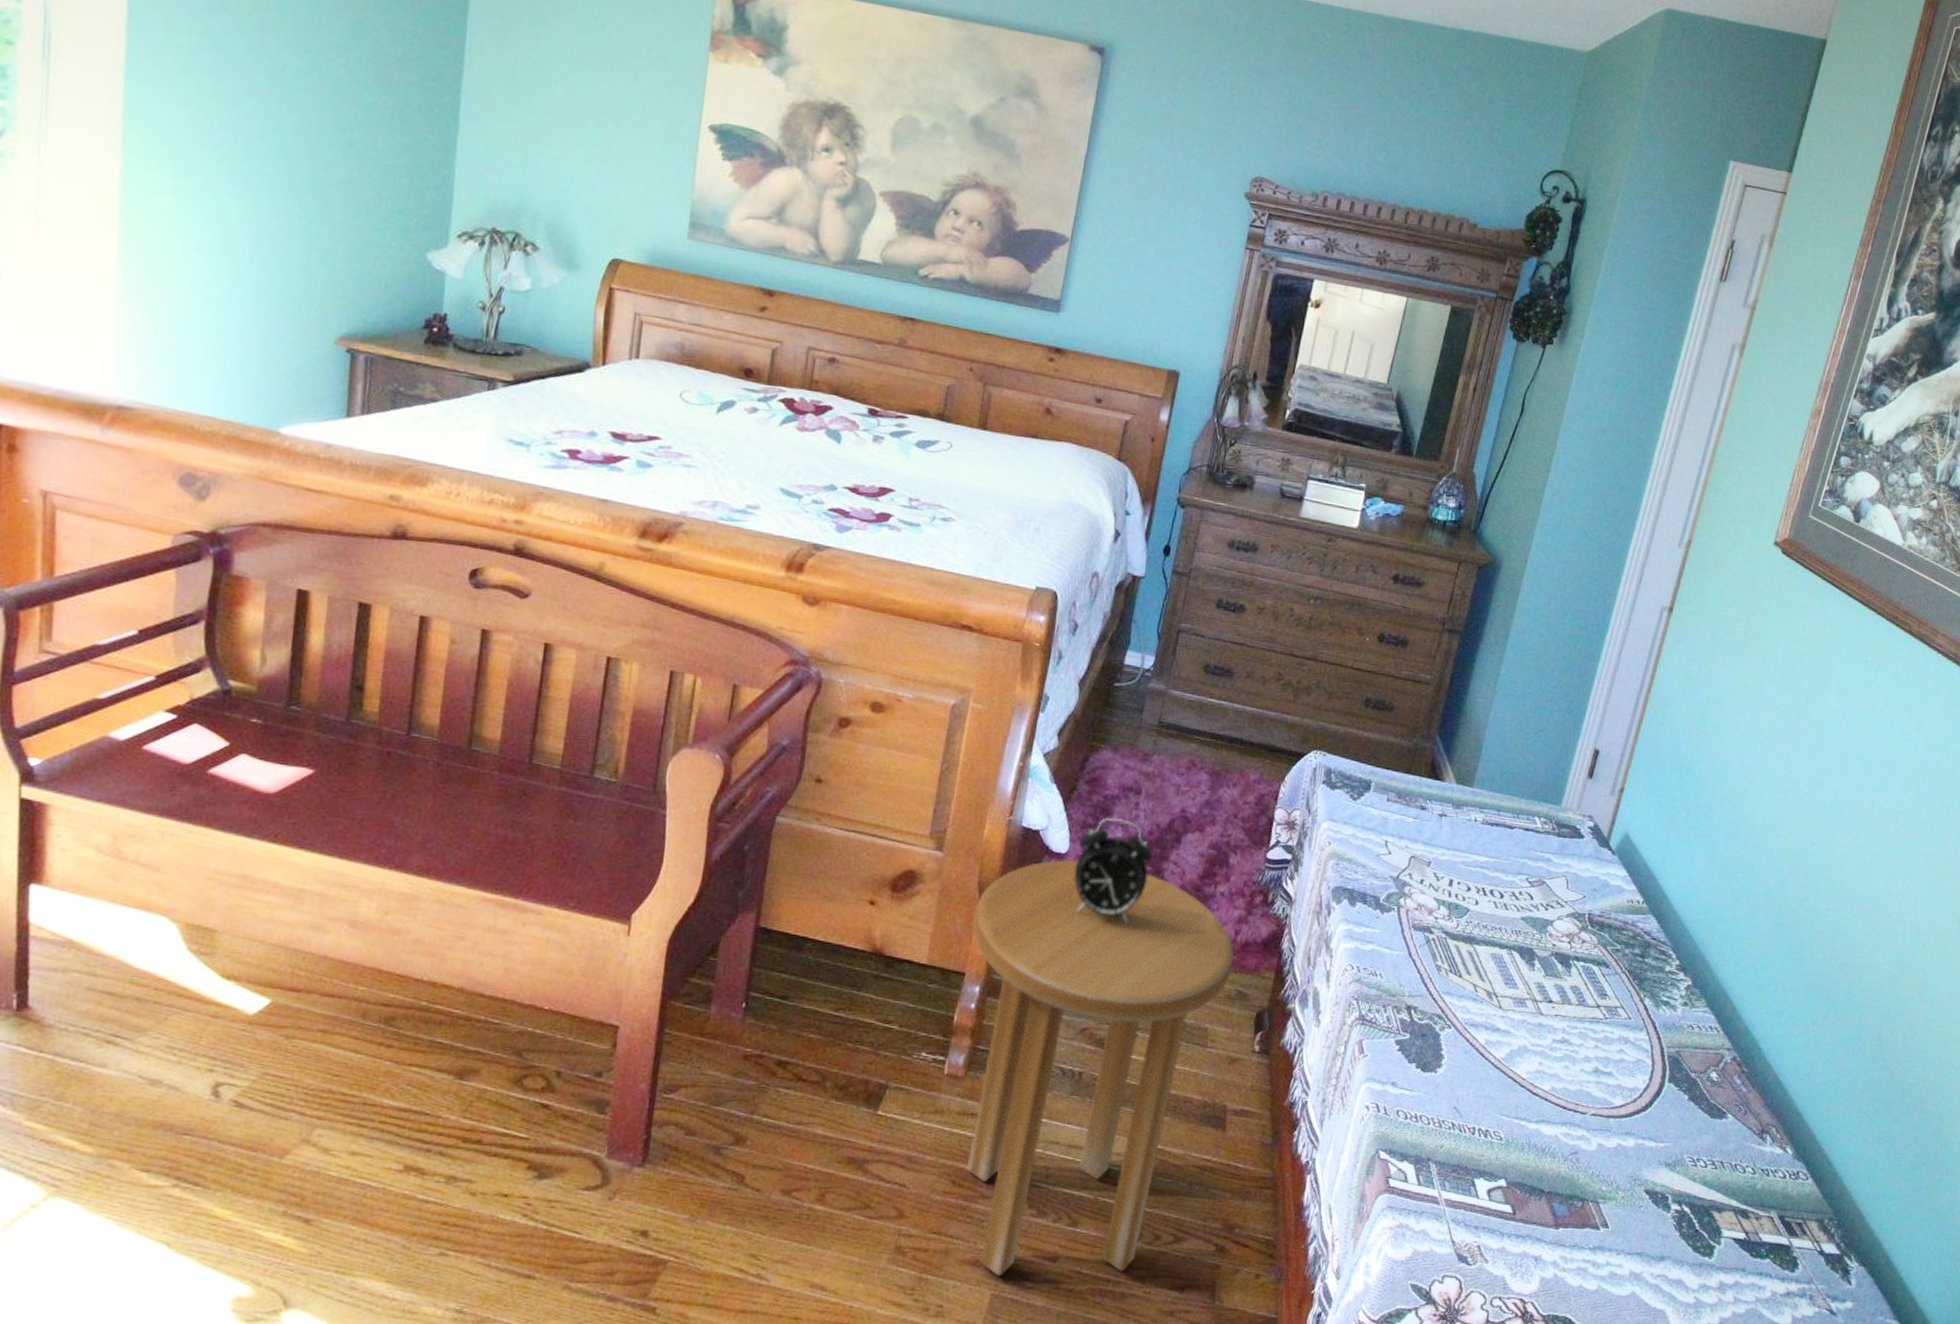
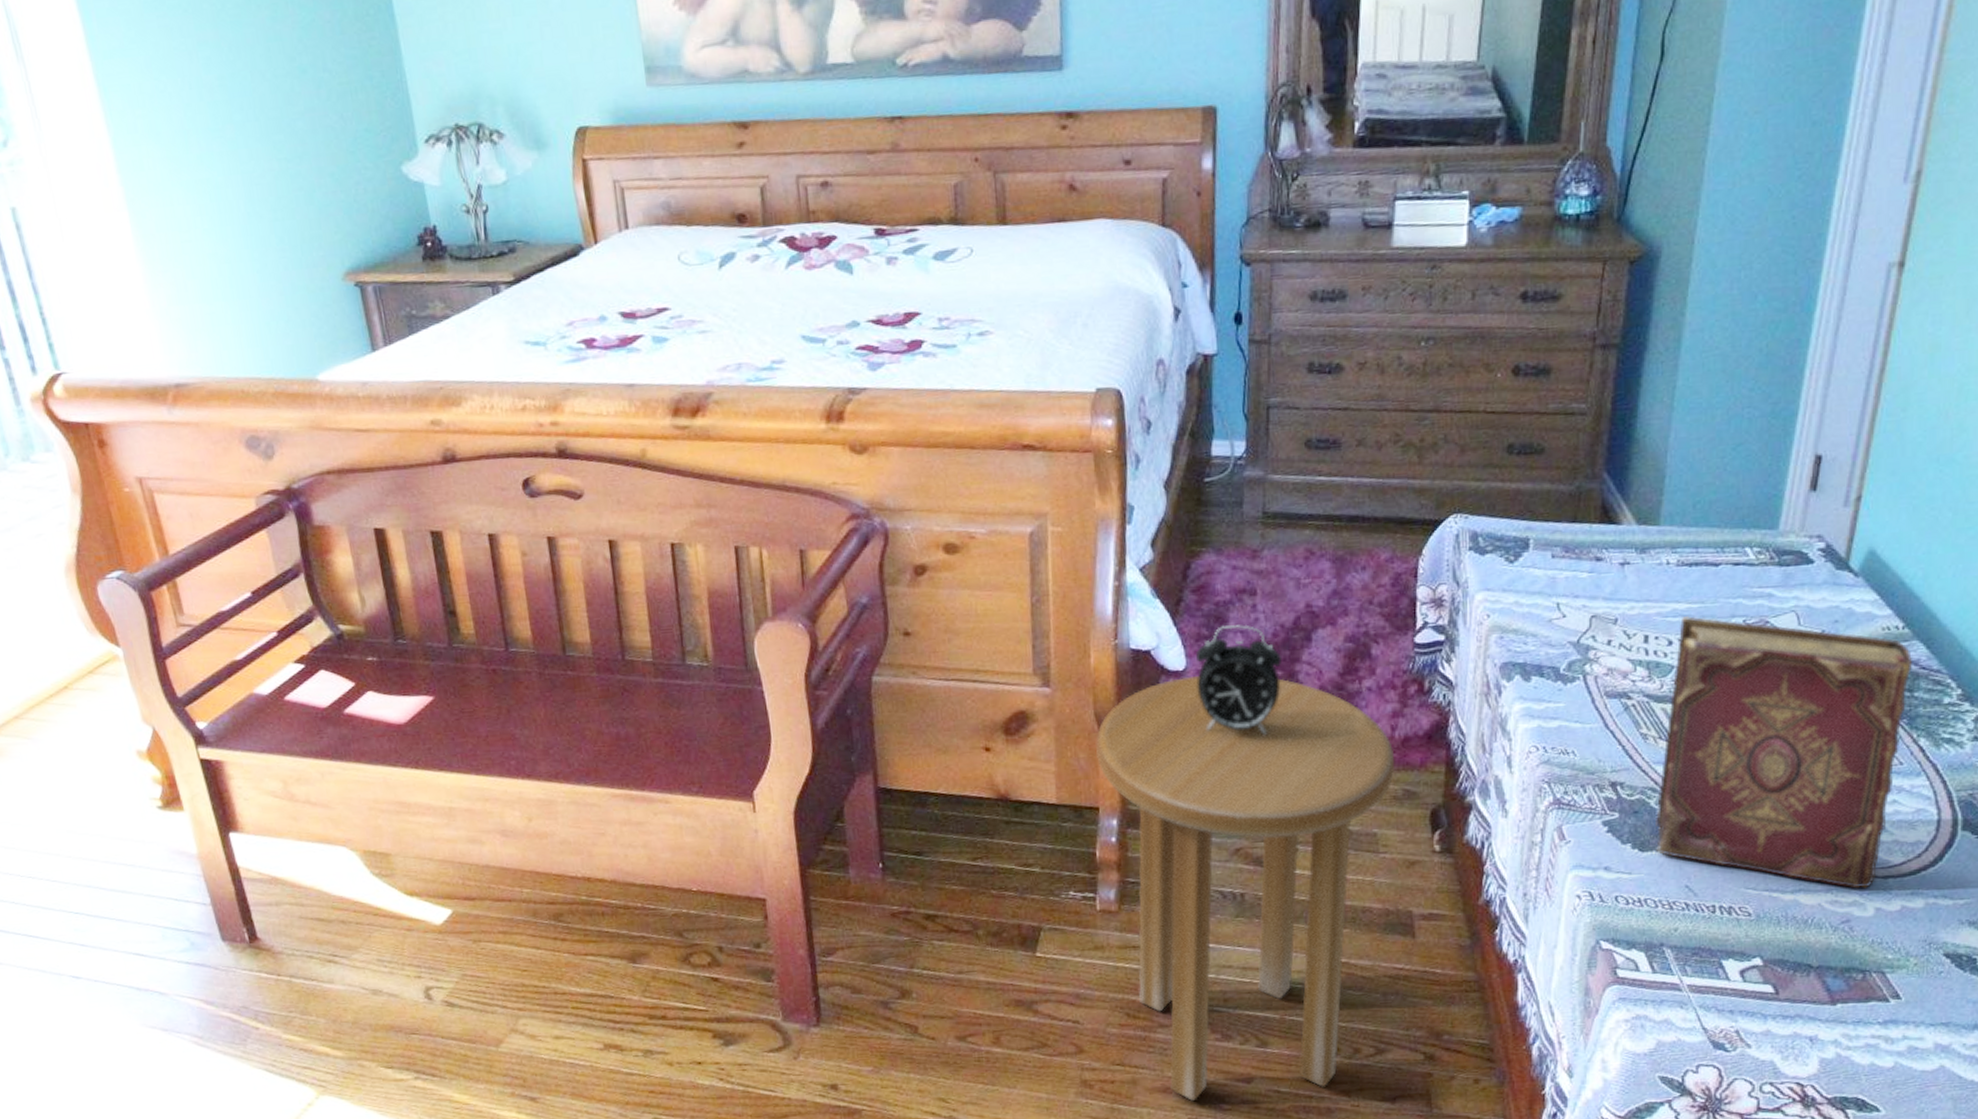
hardback book: none [1435,868,1647,1125] -> present [1656,616,1912,889]

